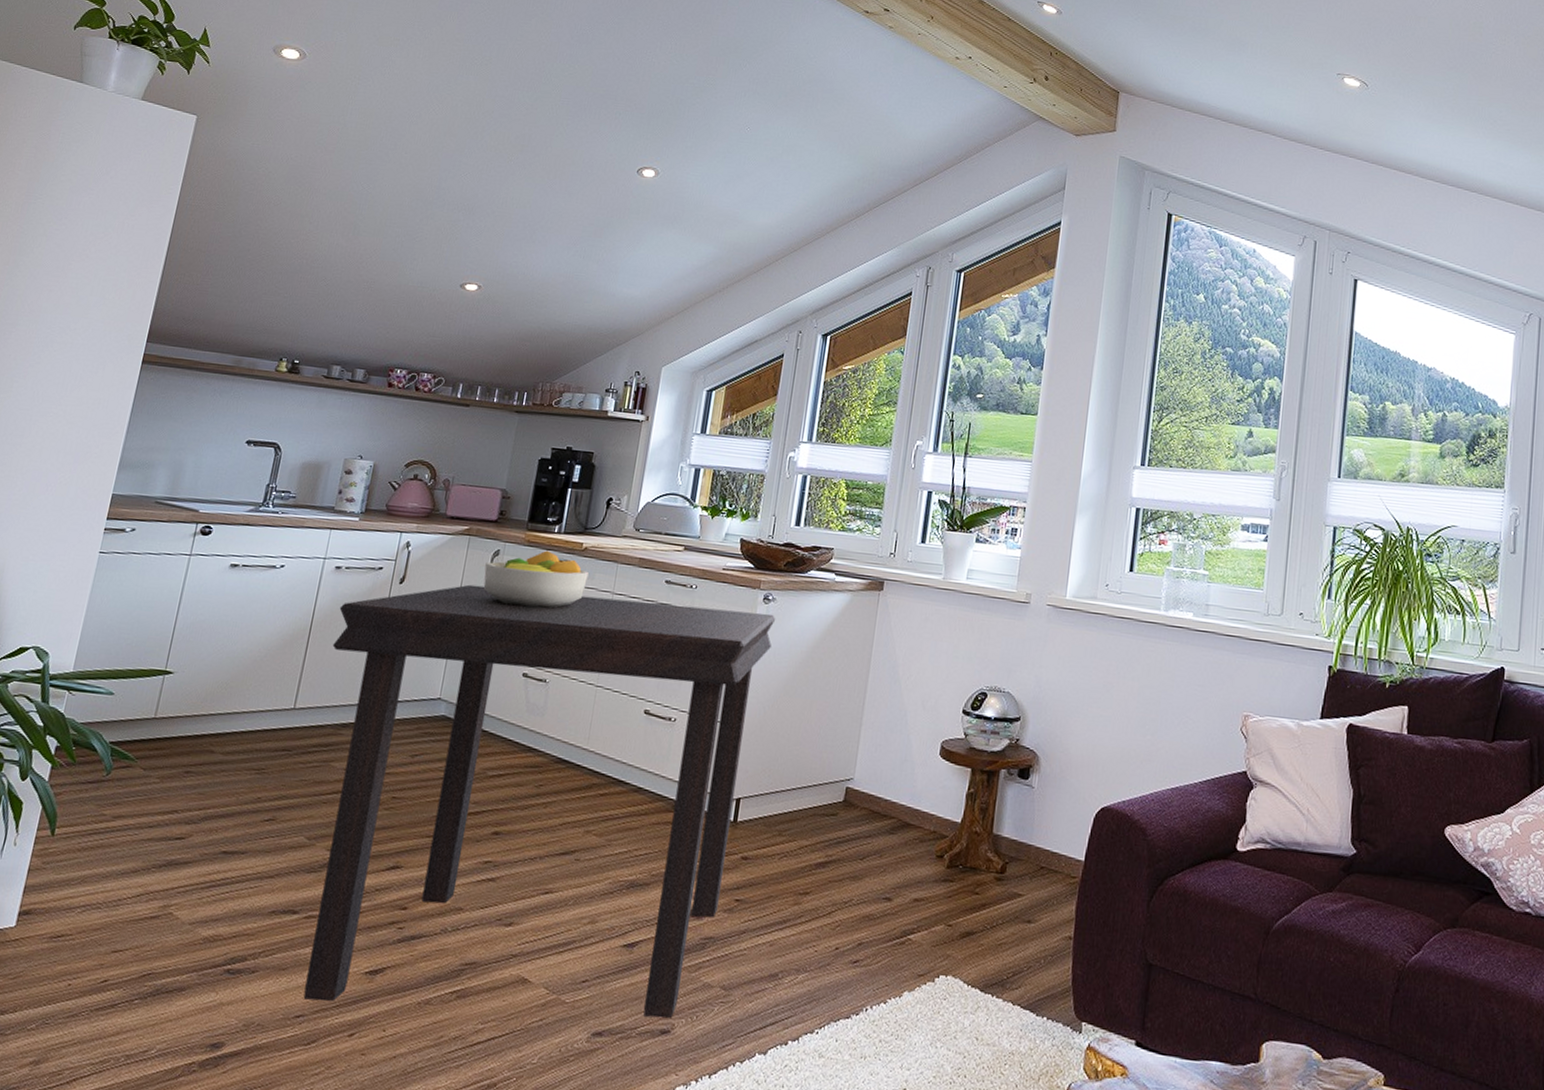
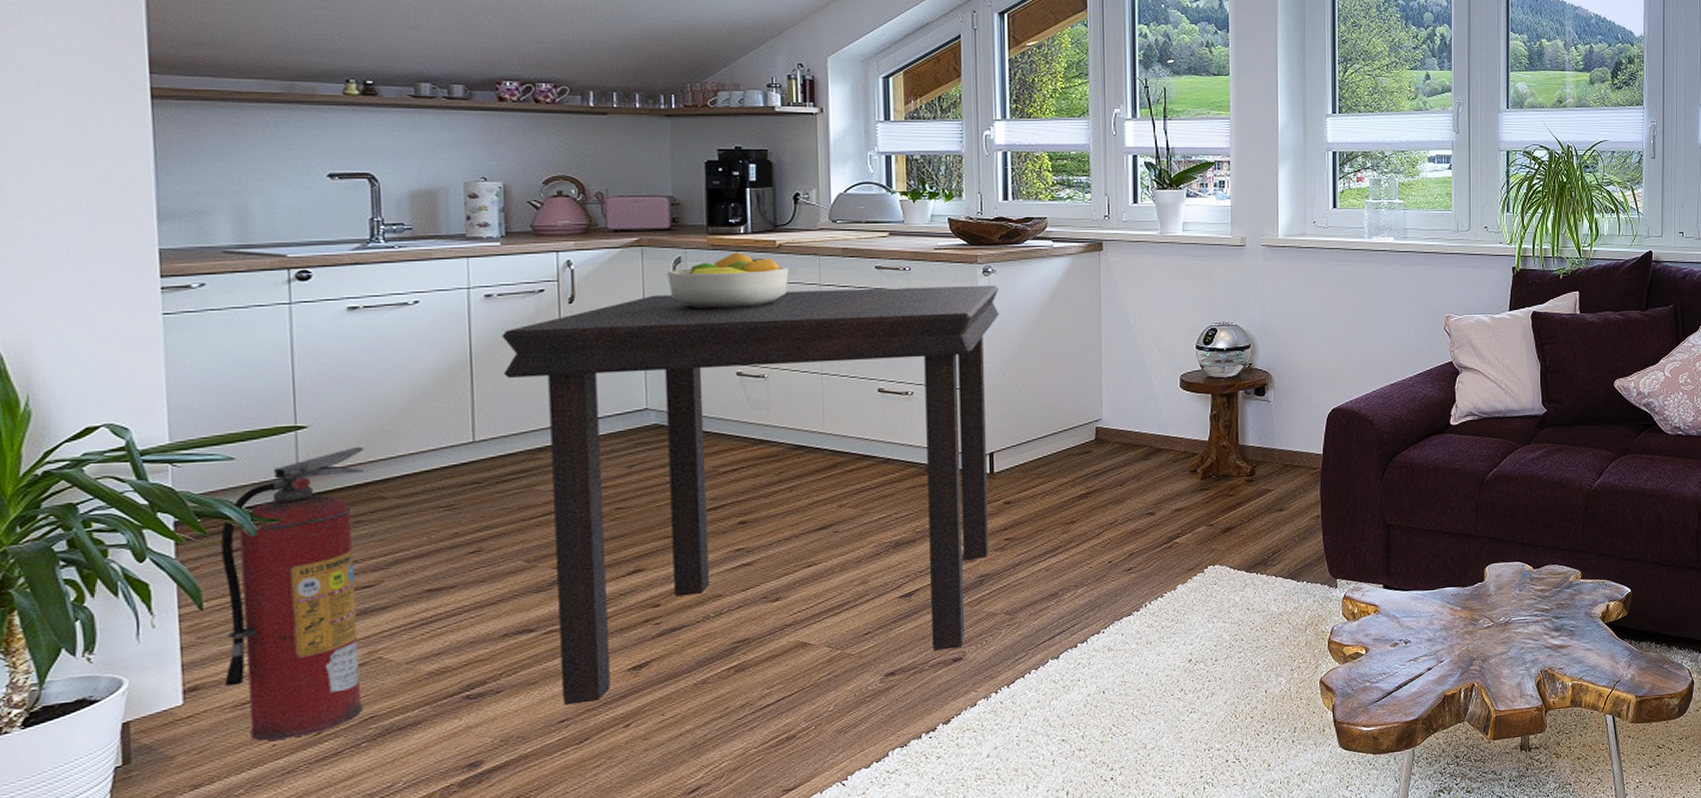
fire extinguisher: none [49,697,210,981] -> present [220,446,365,741]

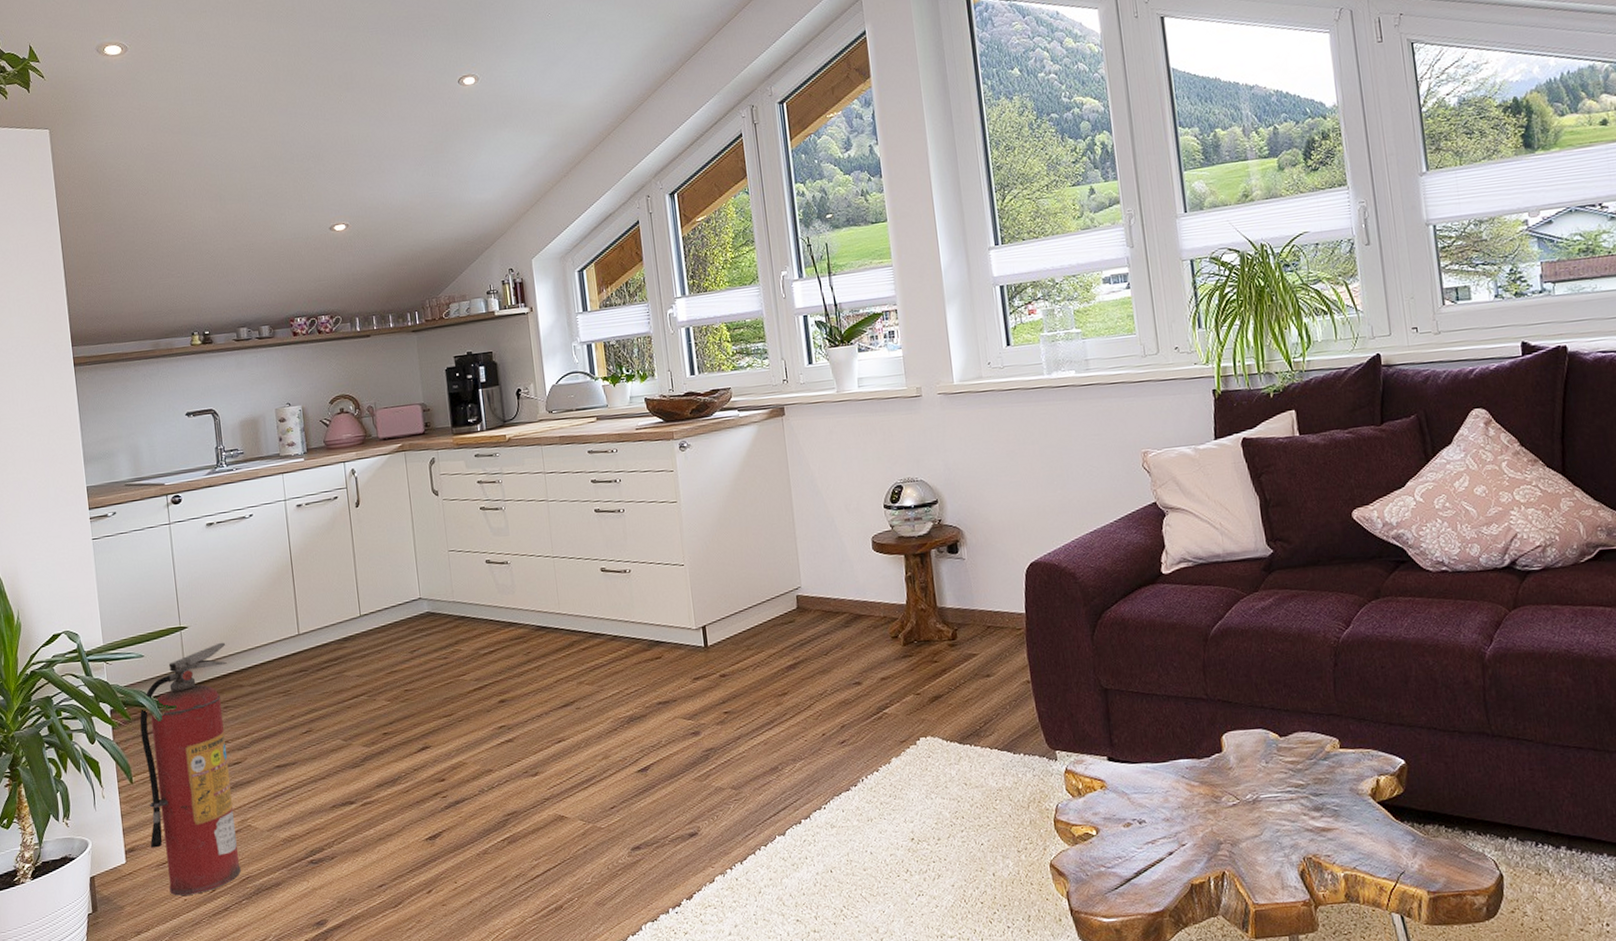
dining table: present [501,285,1000,705] -> none [311,459,711,871]
fruit bowl: present [667,252,789,310] -> none [425,448,519,504]

